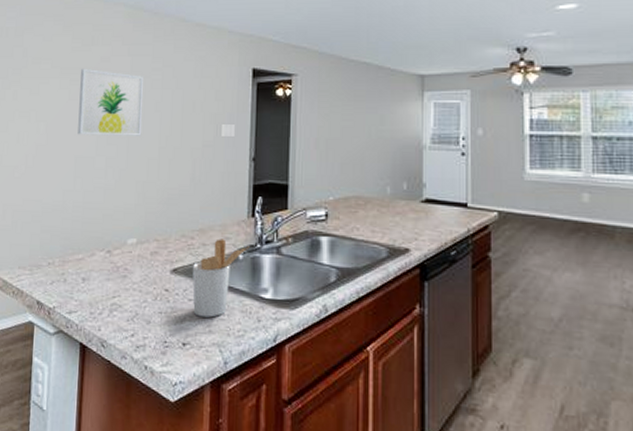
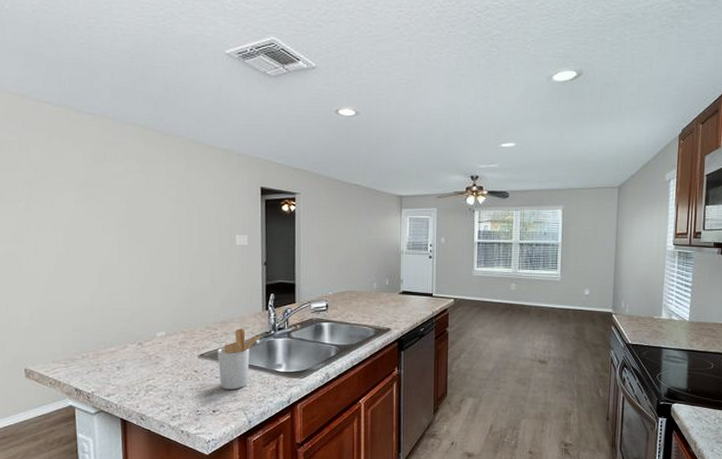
wall art: present [78,68,143,136] -> none [96,183,162,245]

